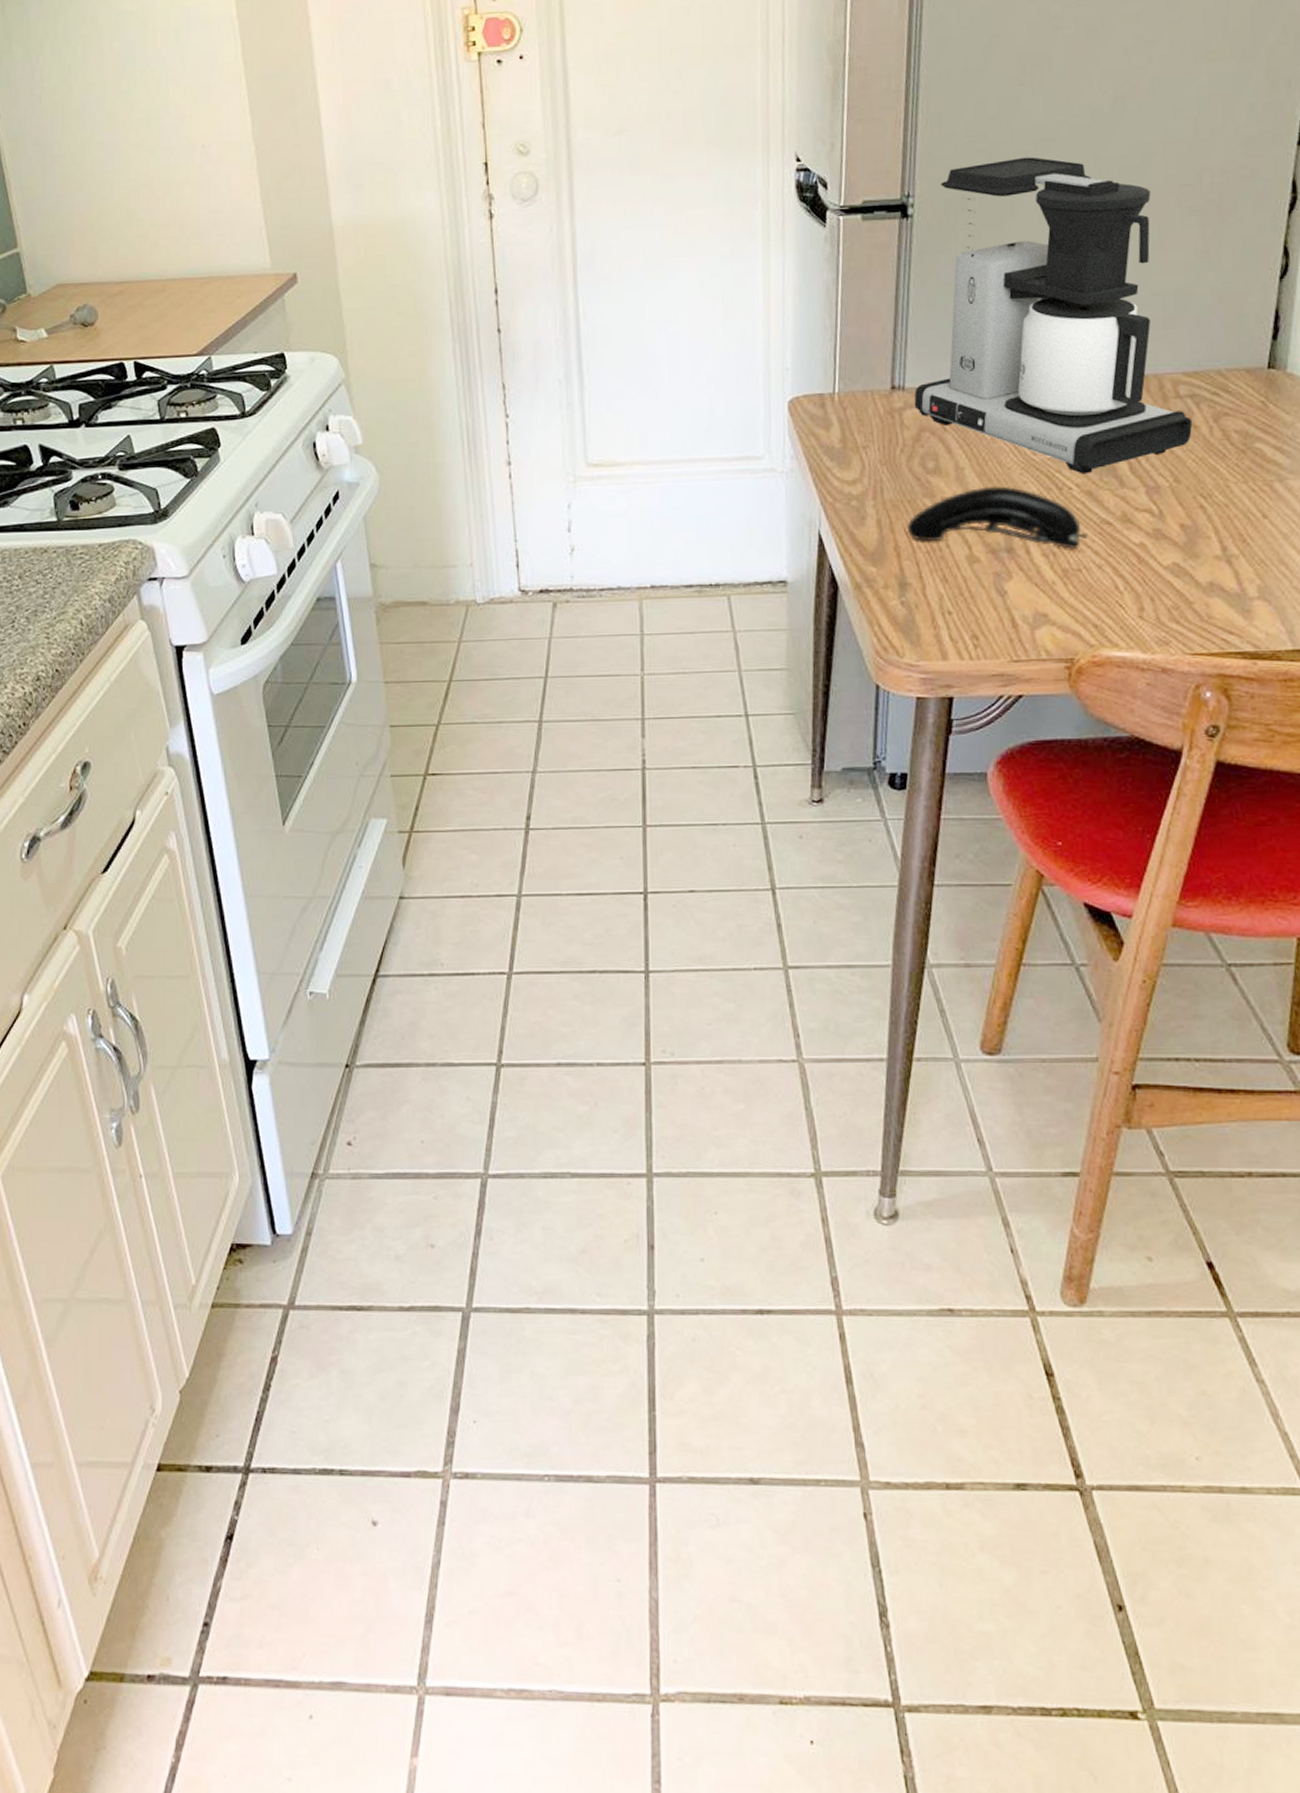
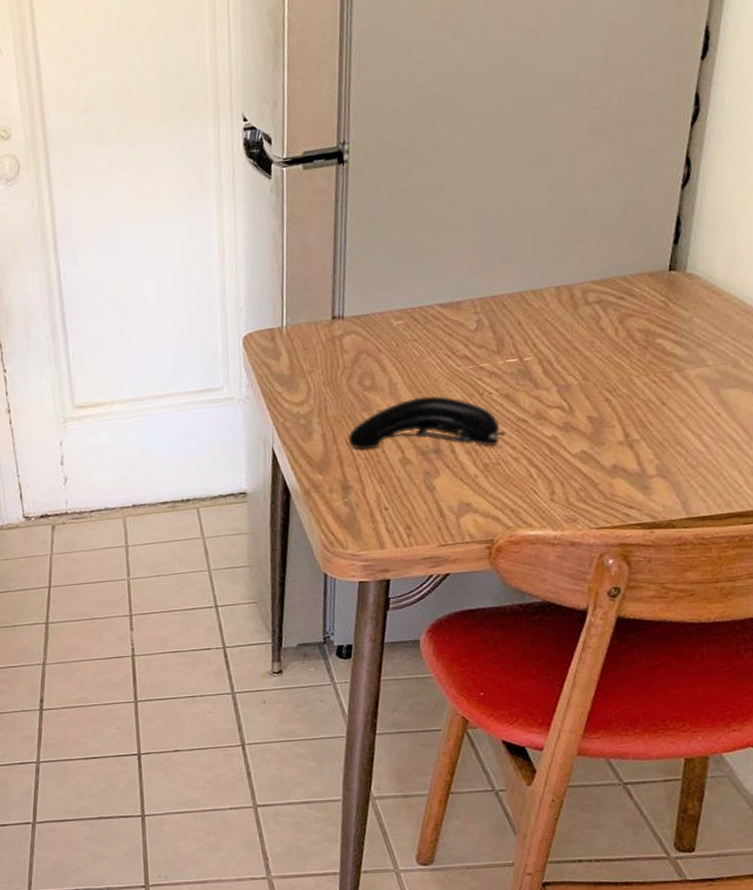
coffee maker: present [914,157,1193,474] -> none [352,95,600,380]

